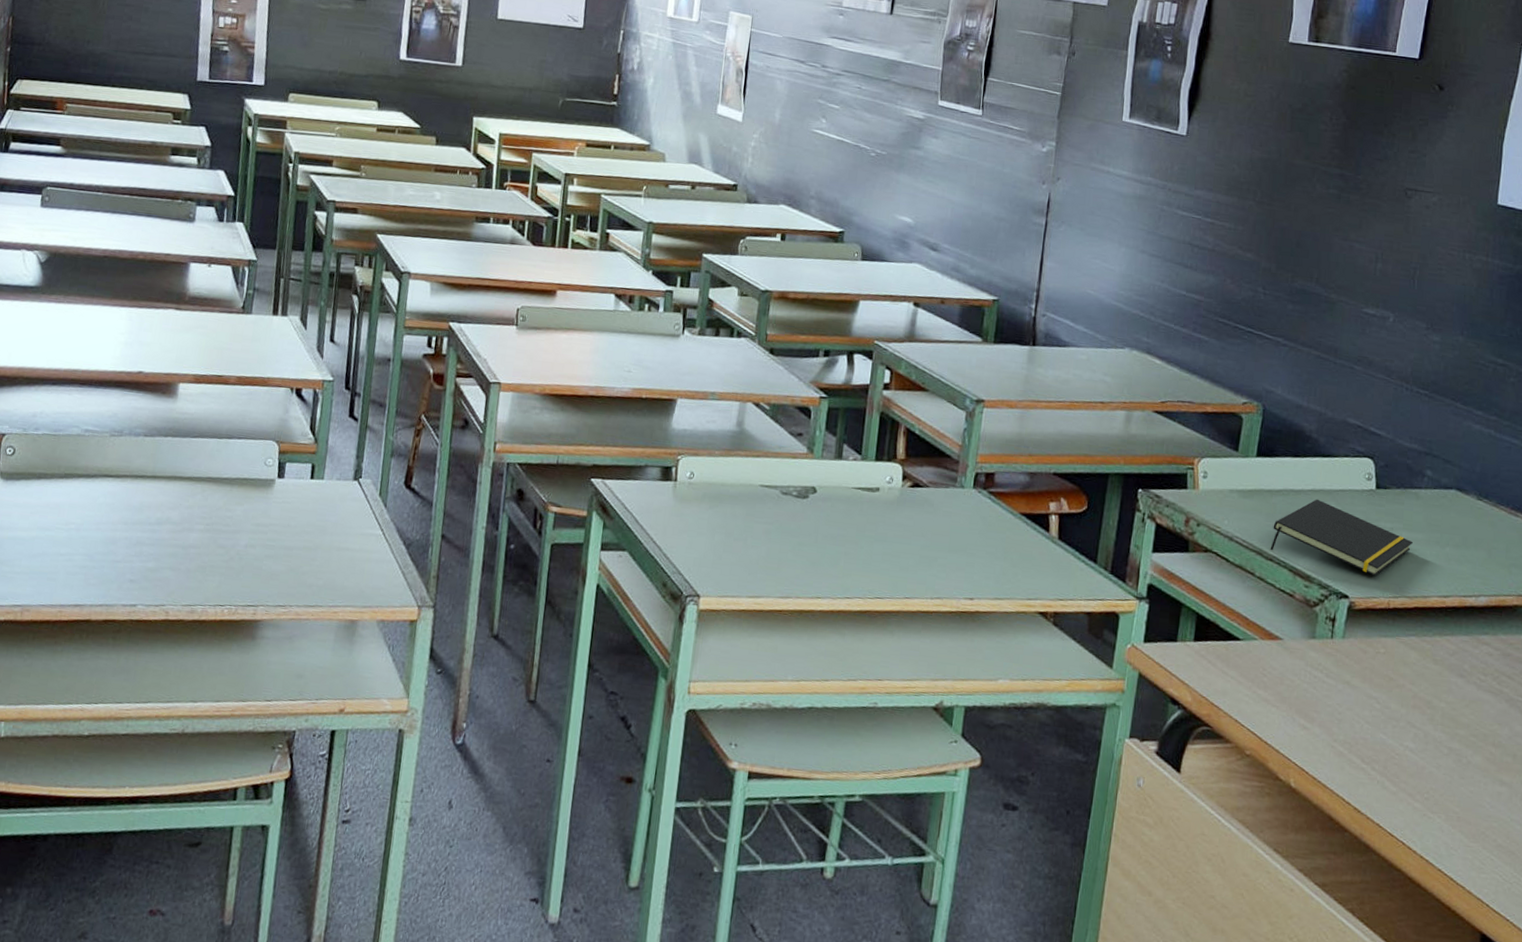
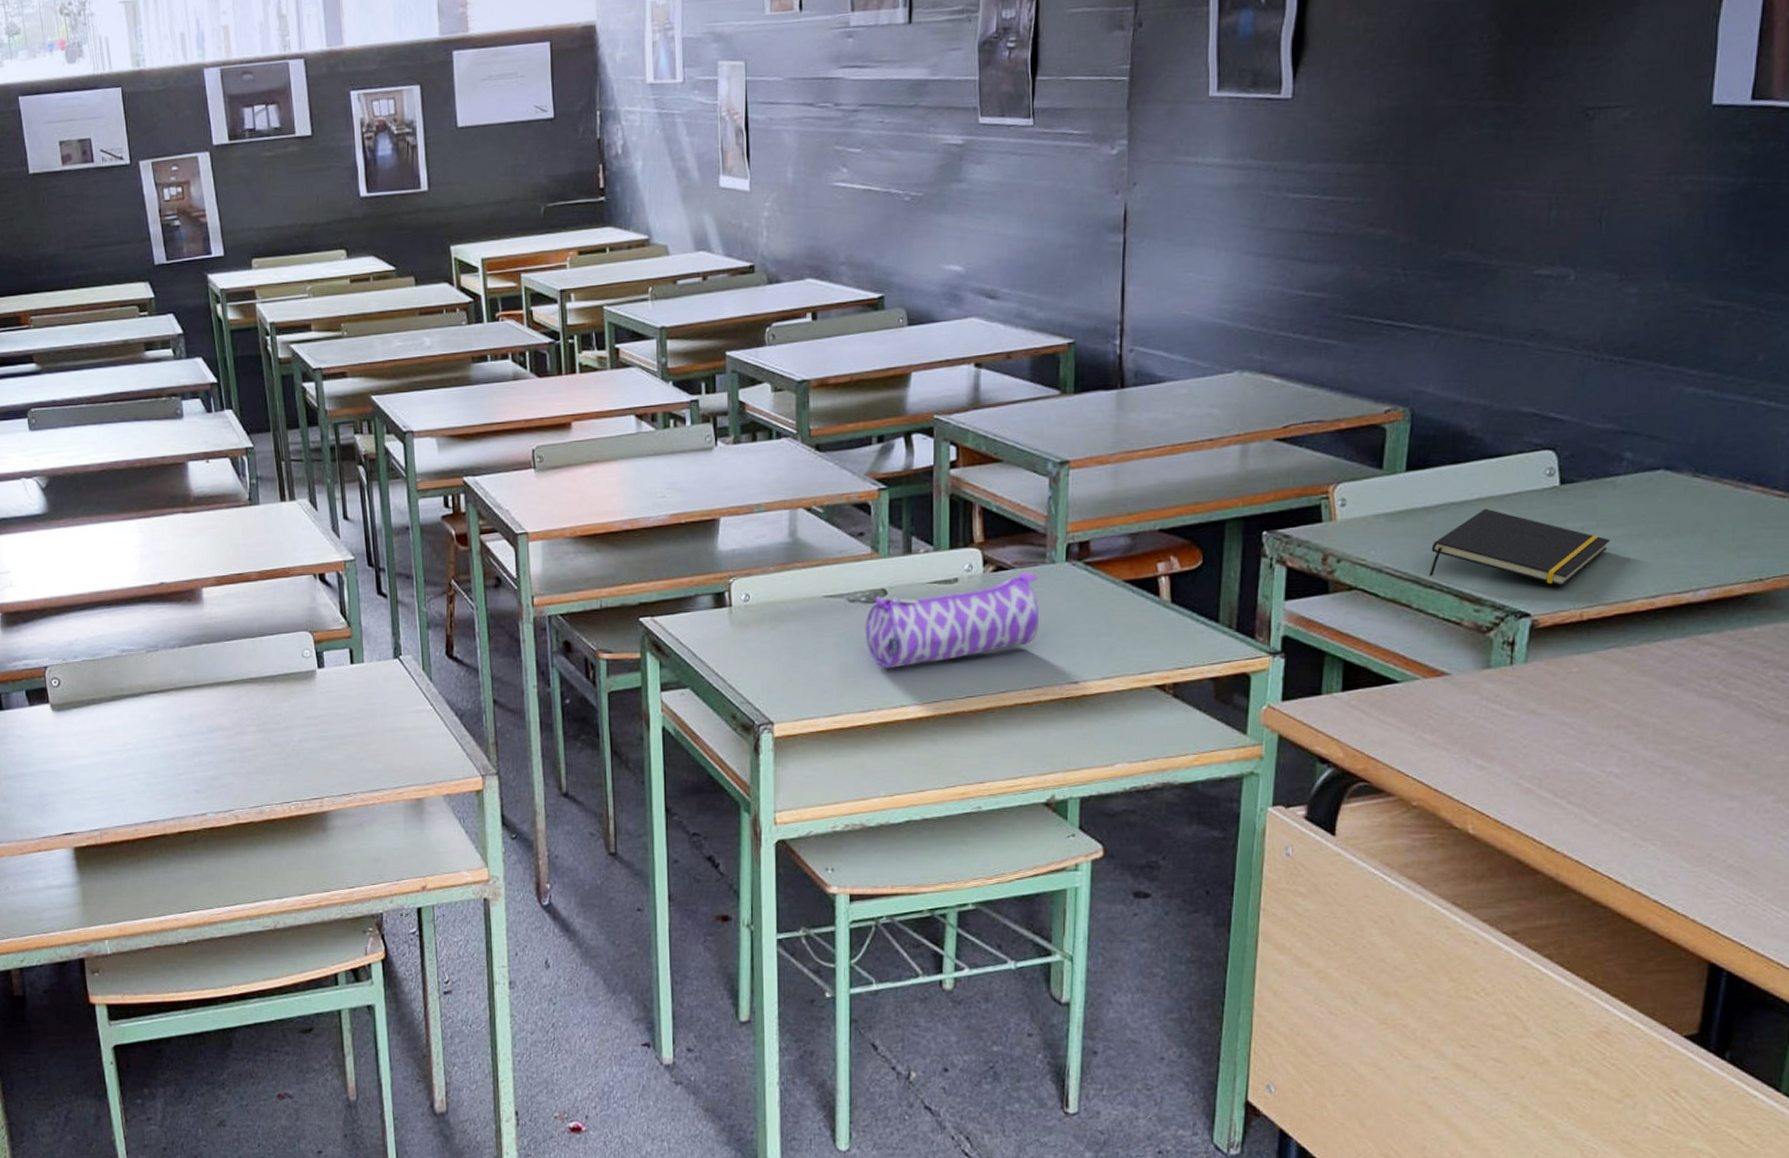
pencil case: none [792,492,949,562] -> present [865,572,1038,669]

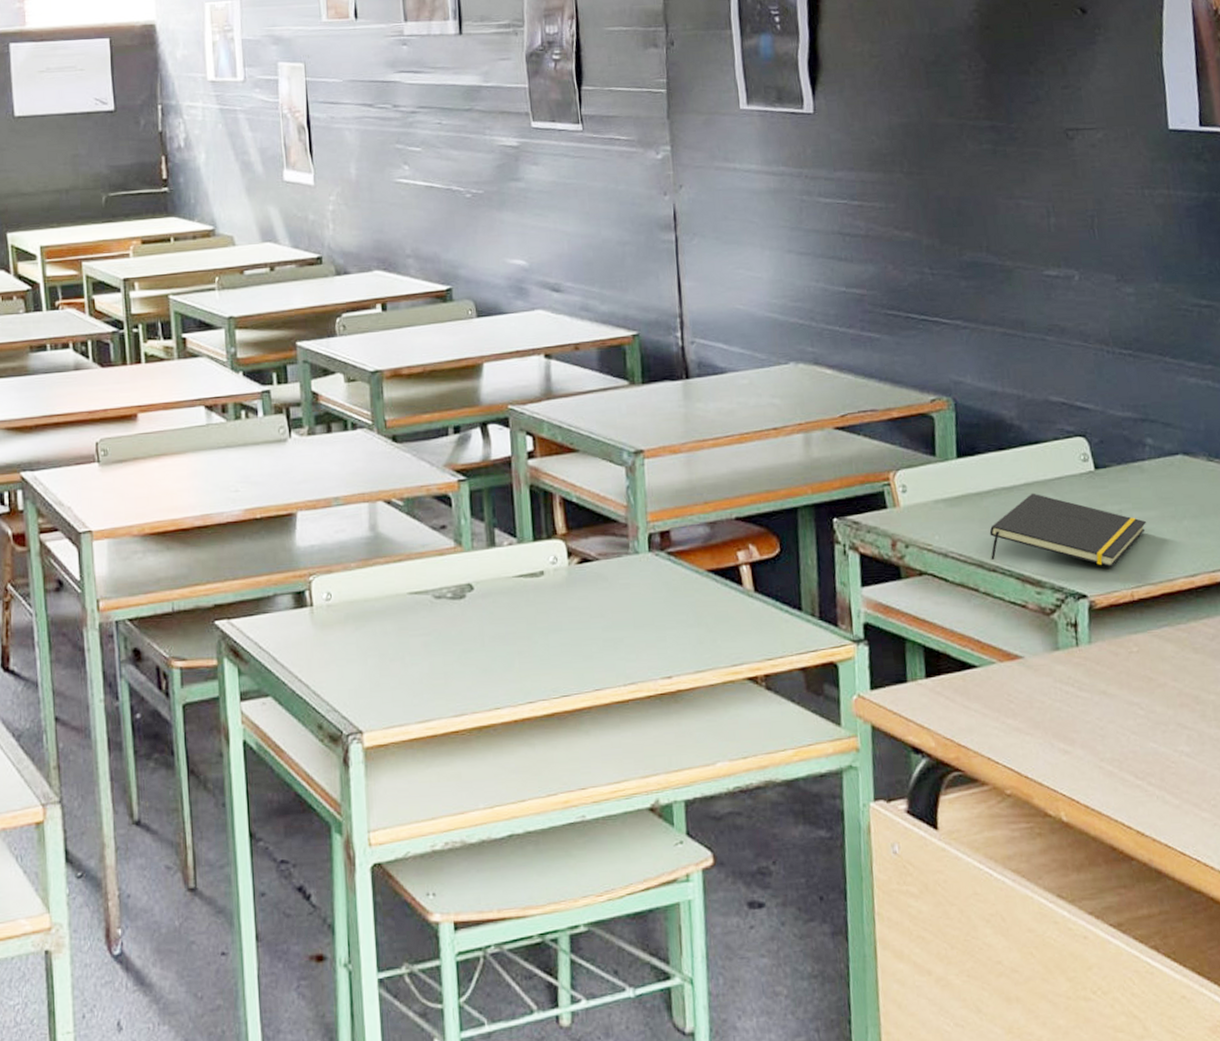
pencil case: present [865,572,1038,669] -> none [452,563,628,669]

